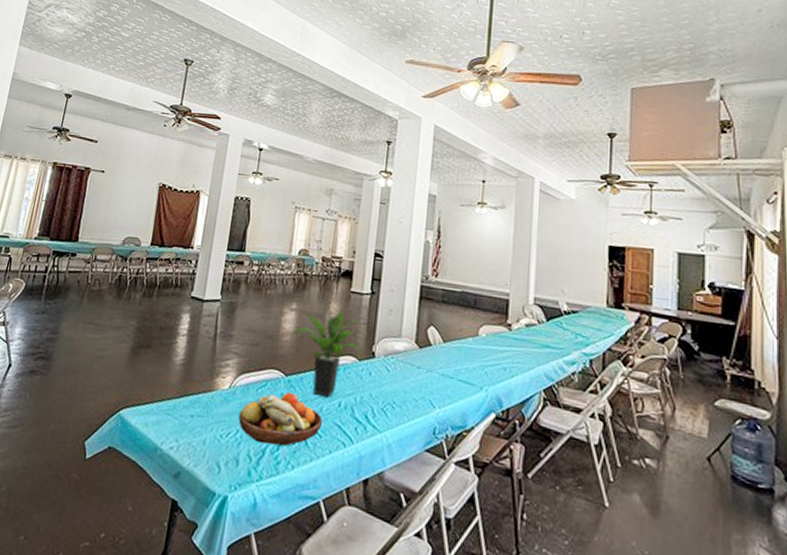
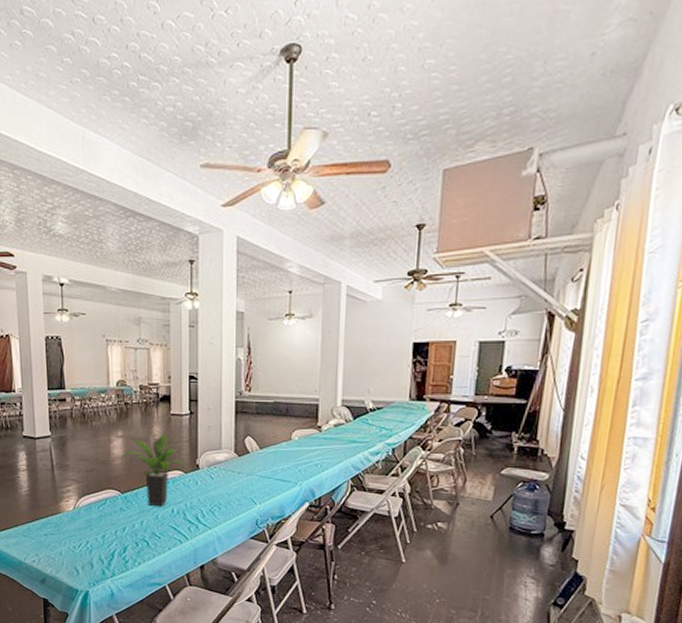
fruit bowl: present [238,392,322,446] -> none [87,506,159,549]

